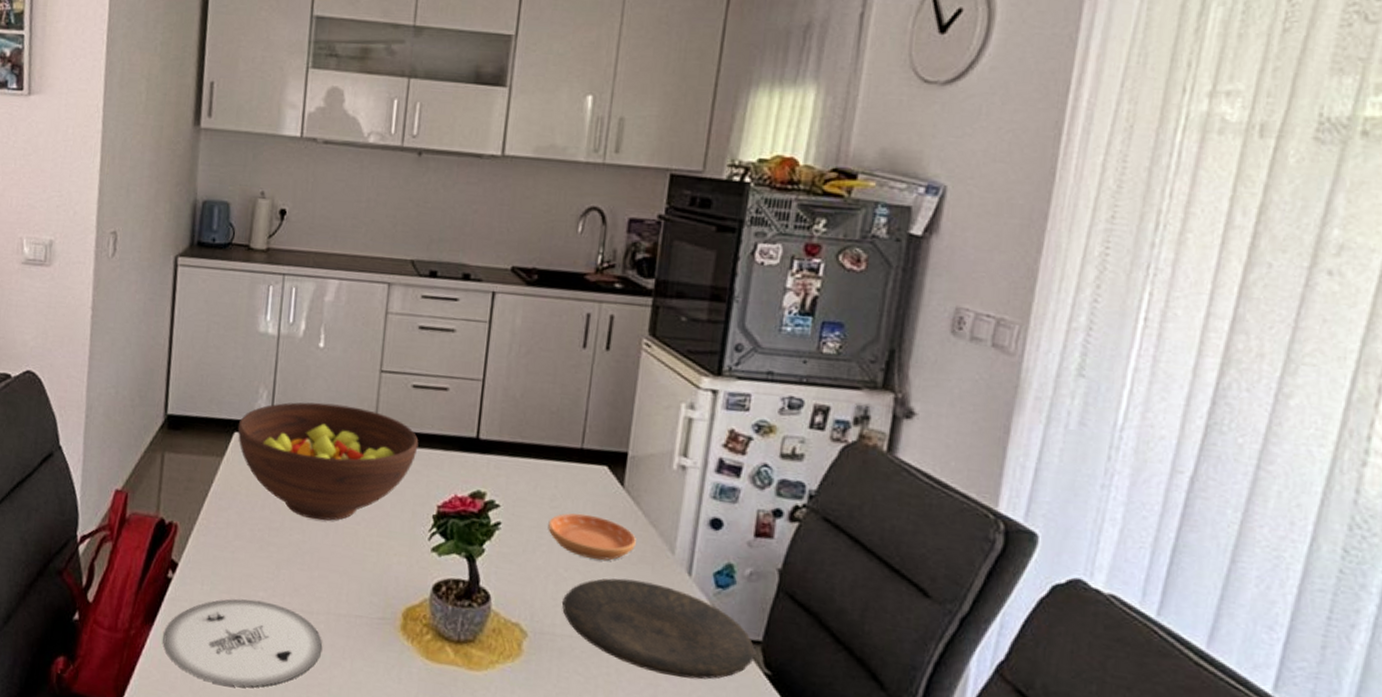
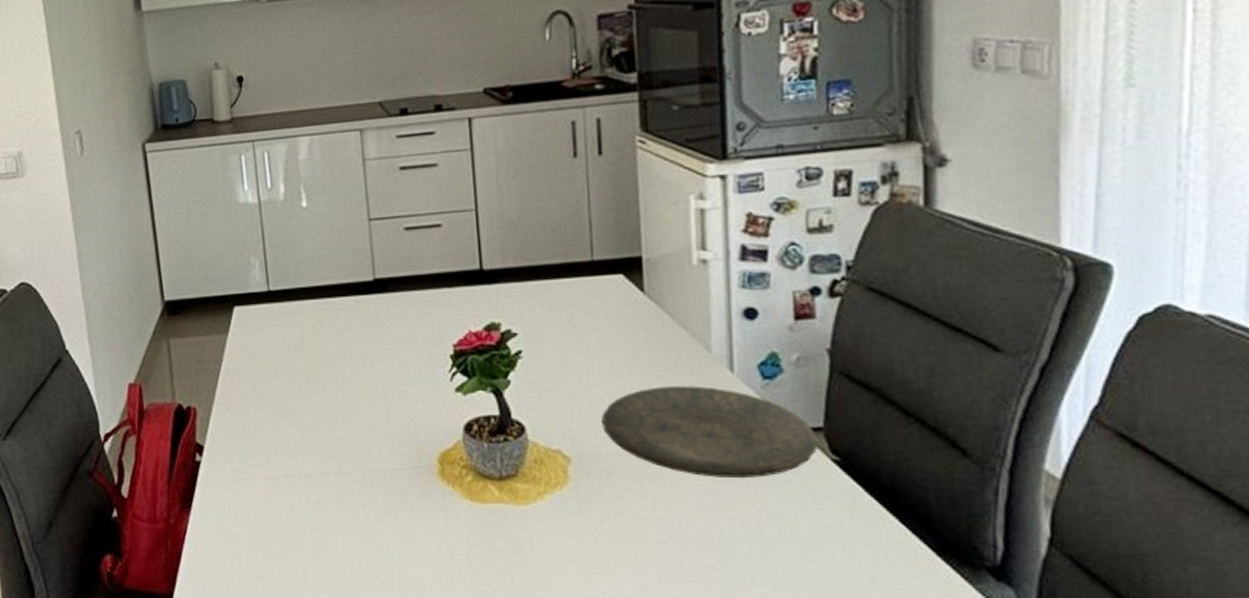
plate: present [163,599,323,687] -> none [203,469,364,558]
fruit bowl: present [237,402,419,521] -> none [236,260,422,380]
saucer: present [548,513,636,561] -> none [571,327,668,371]

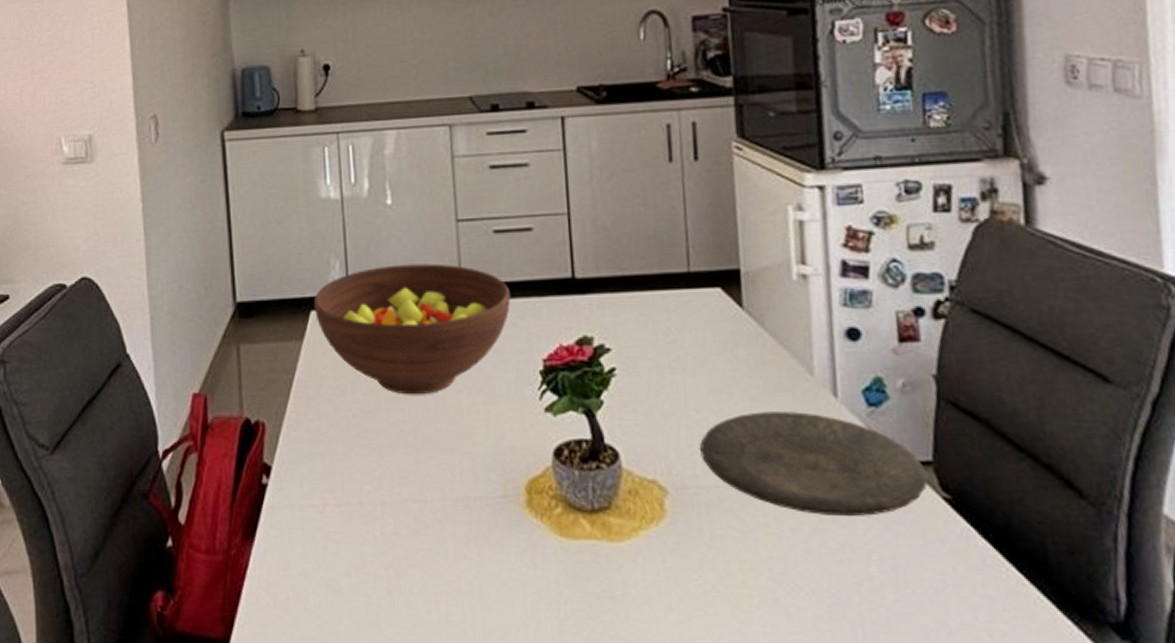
fruit bowl: none [236,260,422,380] -> present [313,263,511,395]

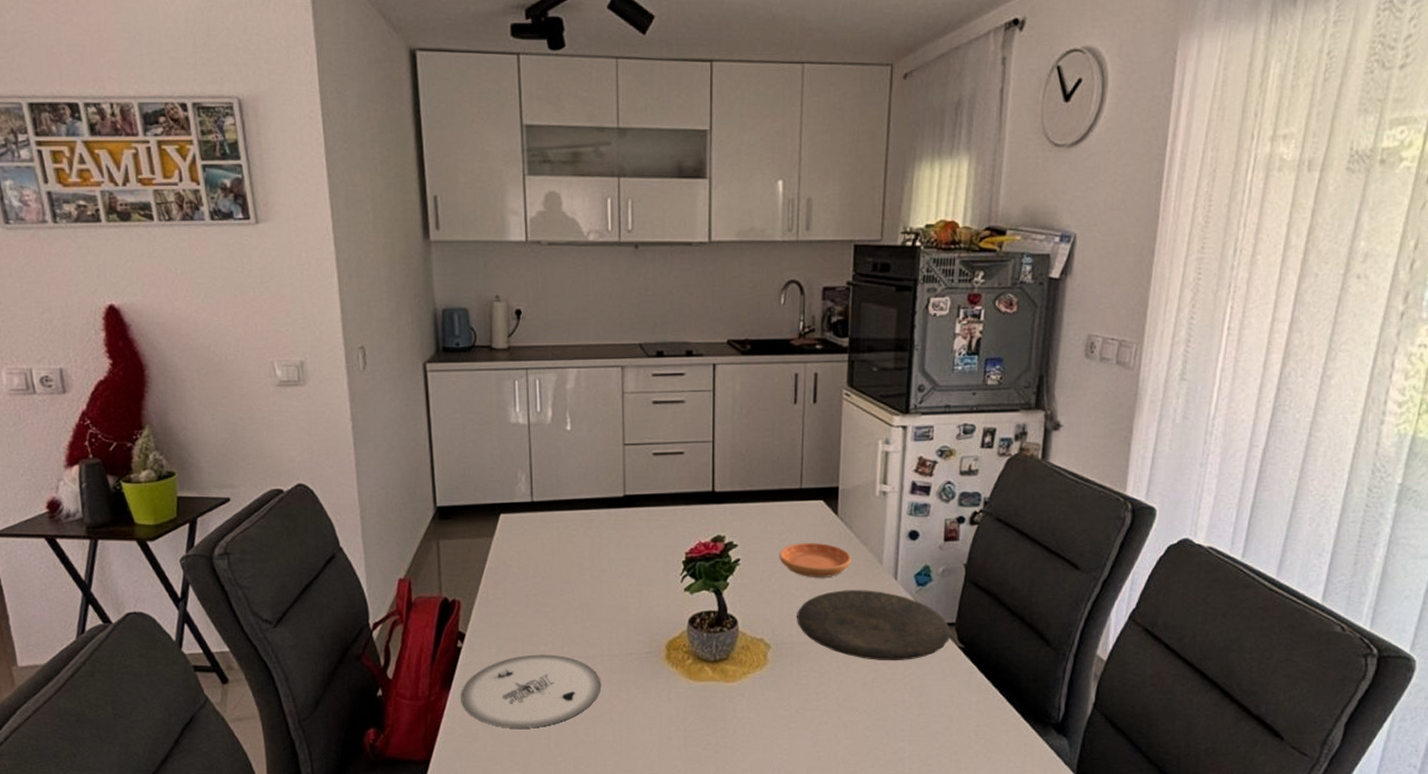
plate: none [267,495,444,599] -> present [461,654,602,728]
fruit bowl: present [313,263,511,395] -> none [502,478,664,579]
saucer: none [667,344,769,393] -> present [779,542,851,577]

